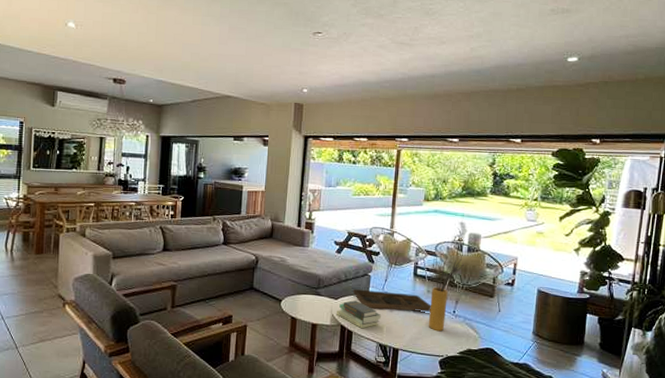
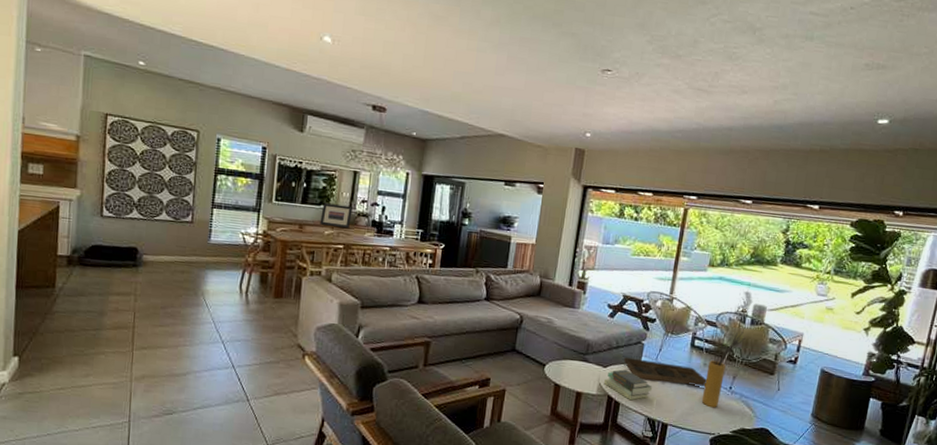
picture frame: none [73,167,101,189] -> present [320,203,353,229]

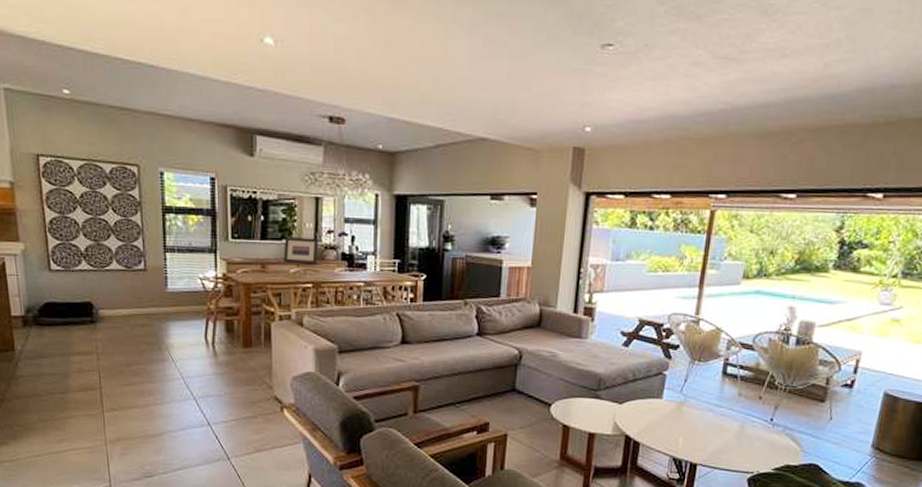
books: present [604,369,653,401] -> none [620,405,678,440]
decorative tray: present [623,357,707,387] -> none [642,391,743,420]
vase: present [701,321,746,408] -> none [736,343,789,444]

